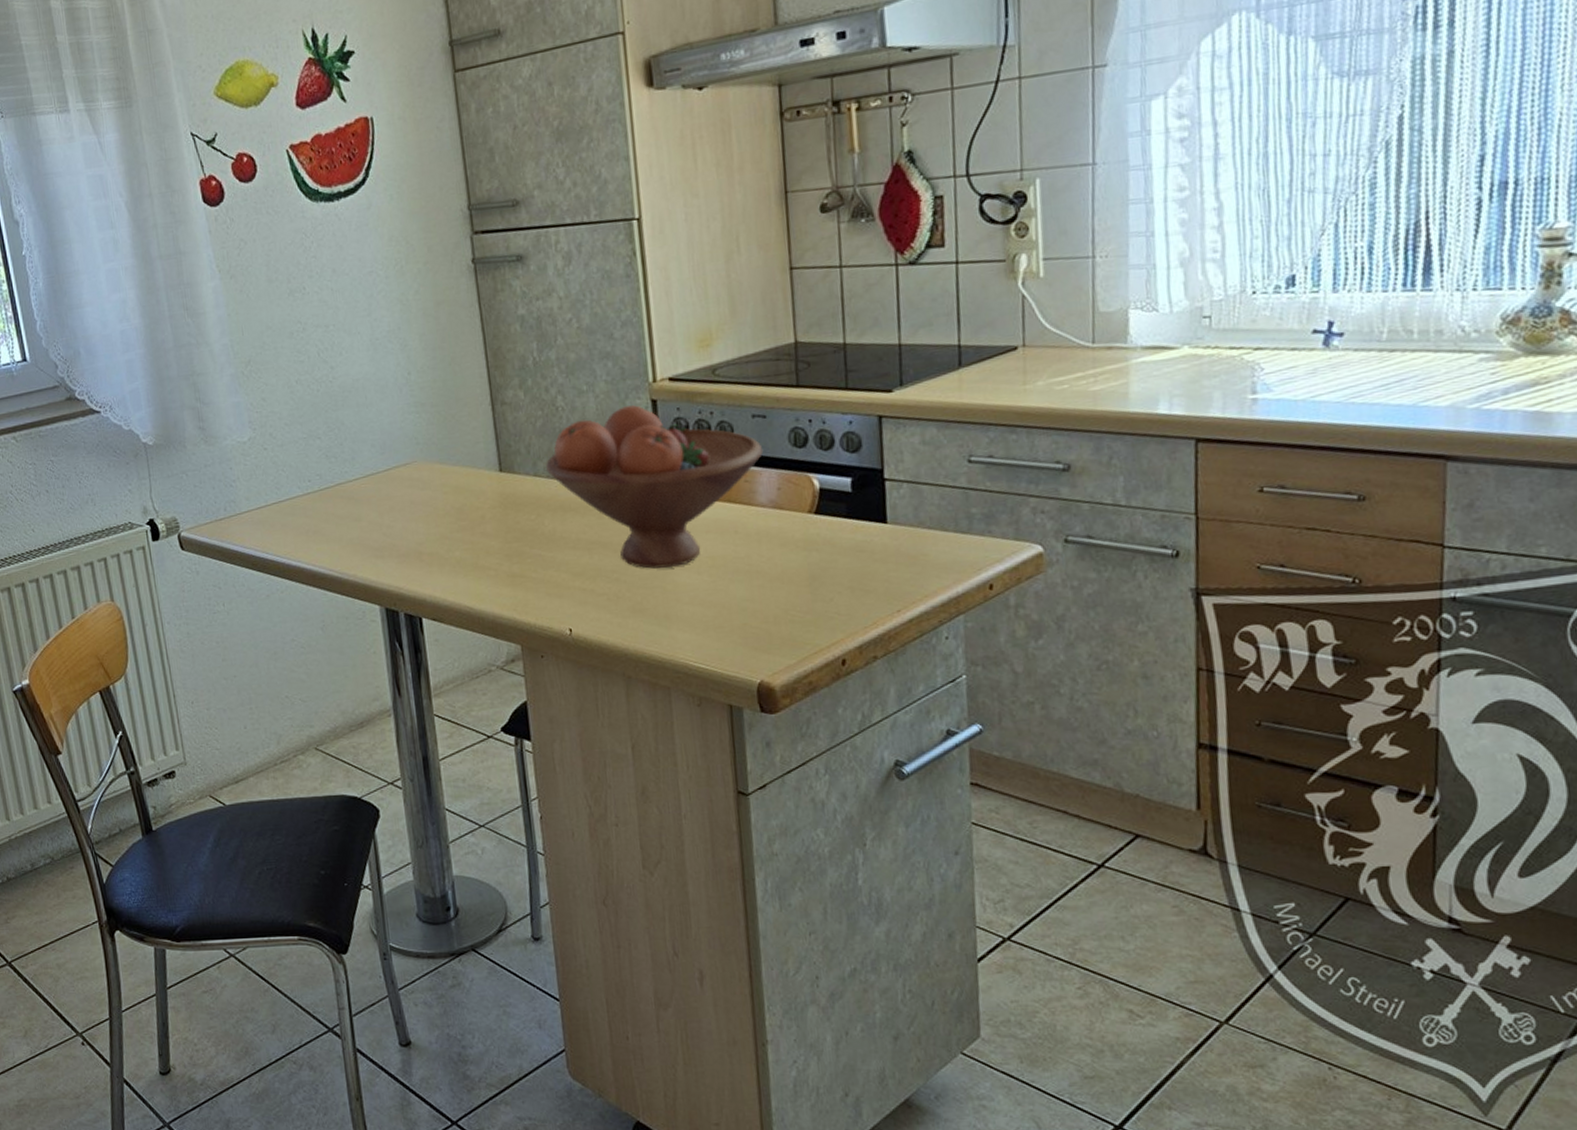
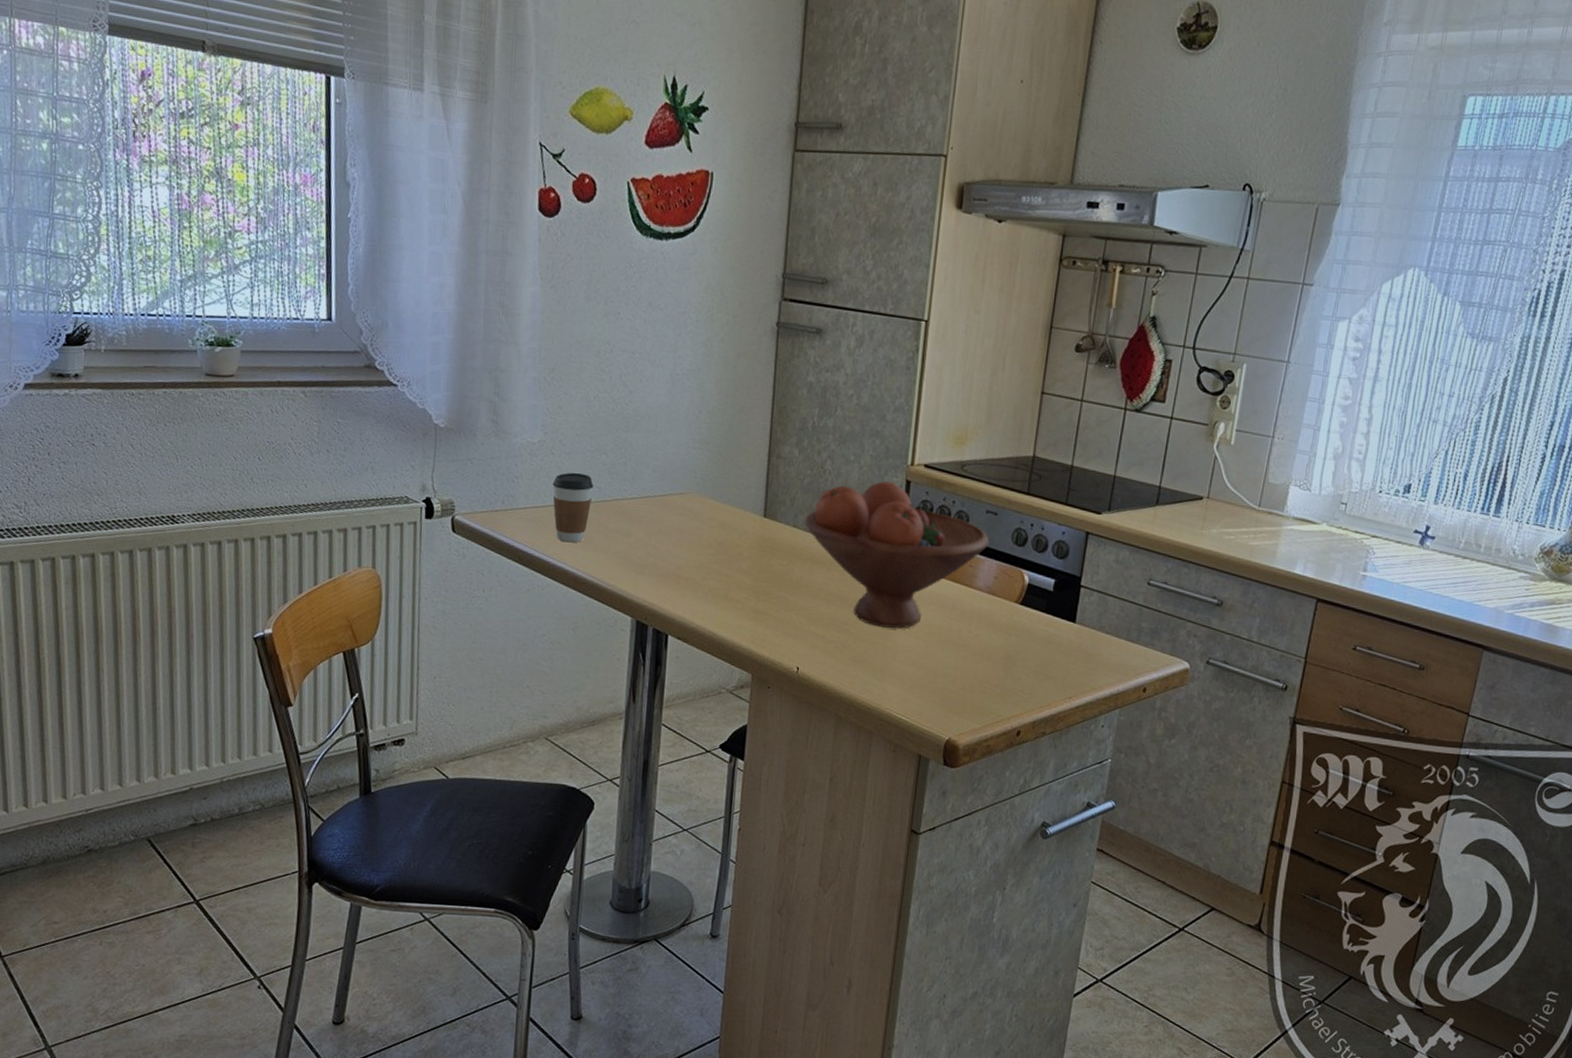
coffee cup: none [271,463,315,539] -> present [552,472,594,543]

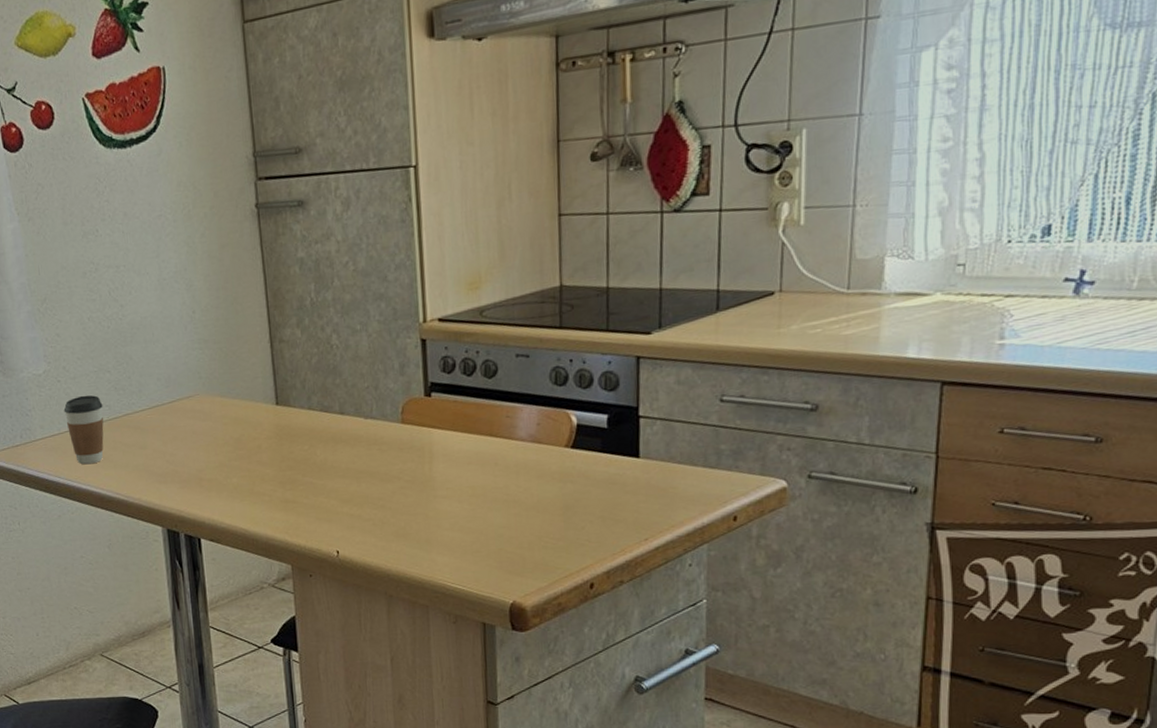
fruit bowl: present [805,481,989,629] -> none [320,344,524,497]

